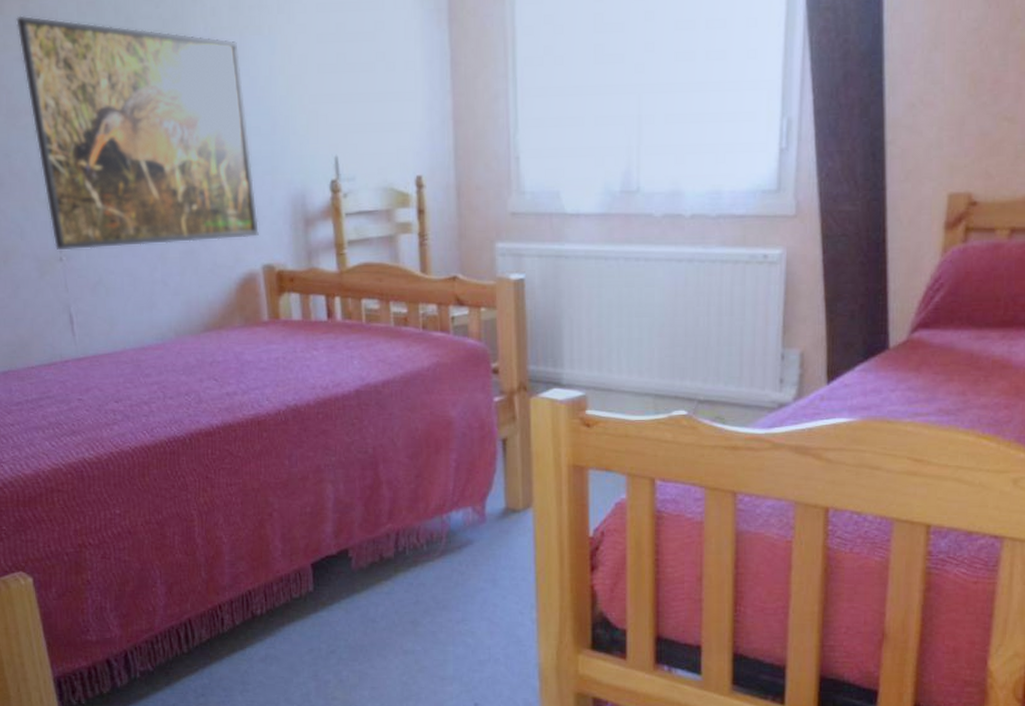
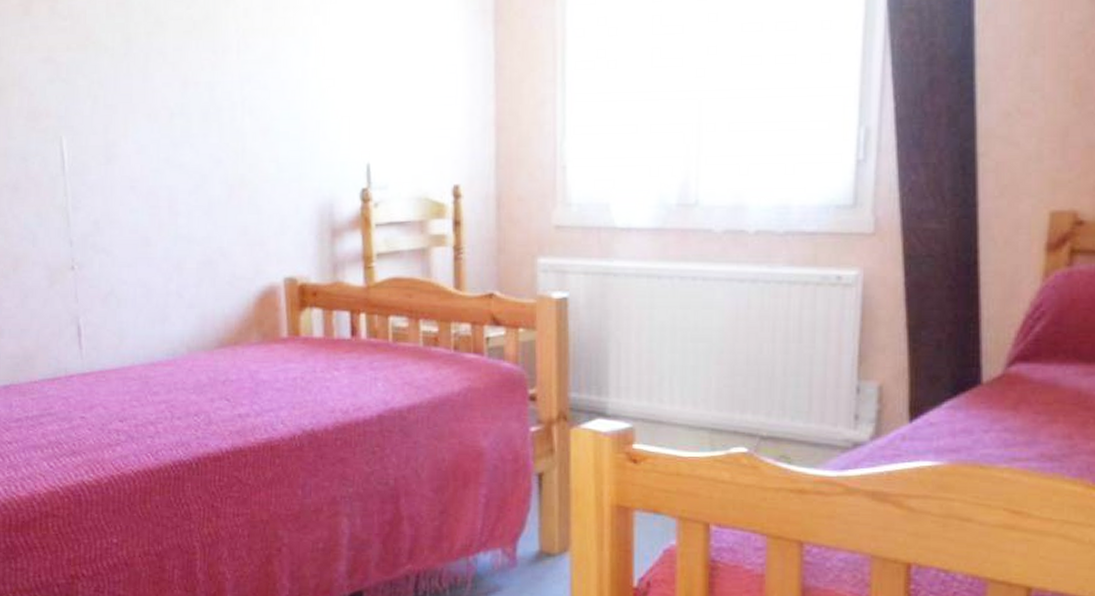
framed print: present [16,15,259,250] -> none [43,16,282,259]

